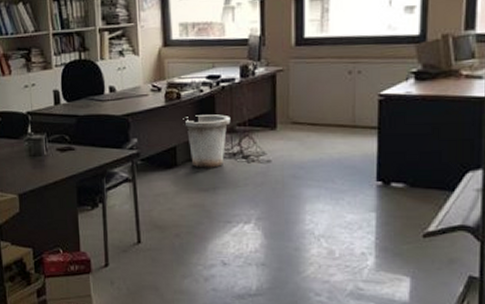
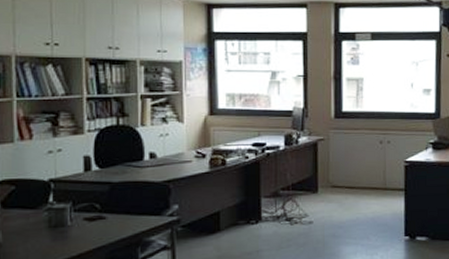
trash can: present [183,114,231,168] -> none [227,180,275,232]

